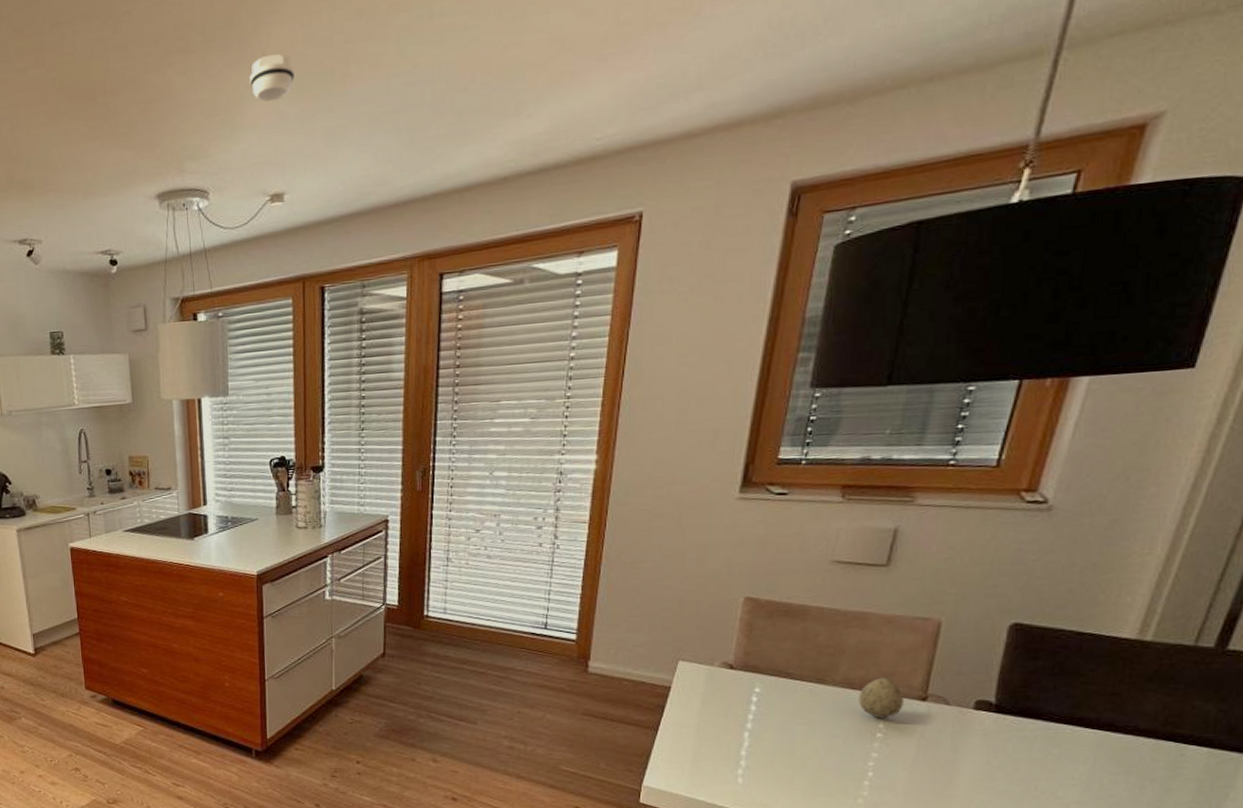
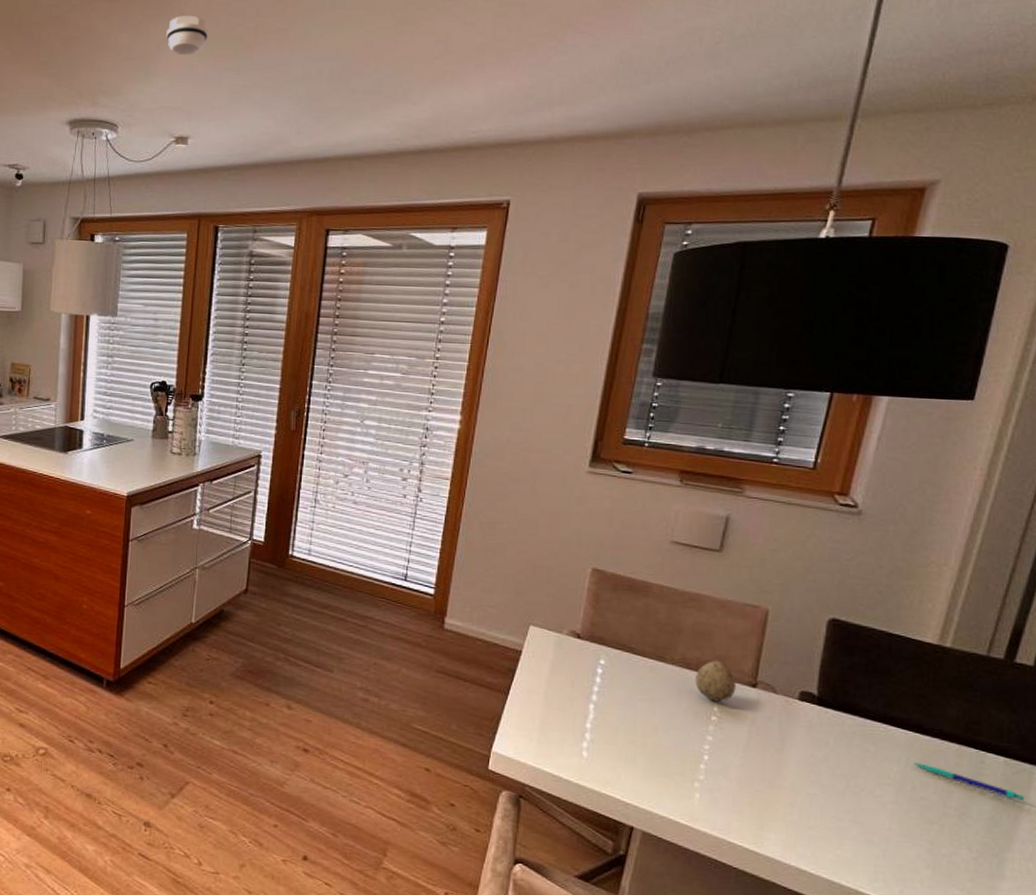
pen: none [1100,761,1229,791] -> present [912,762,1024,802]

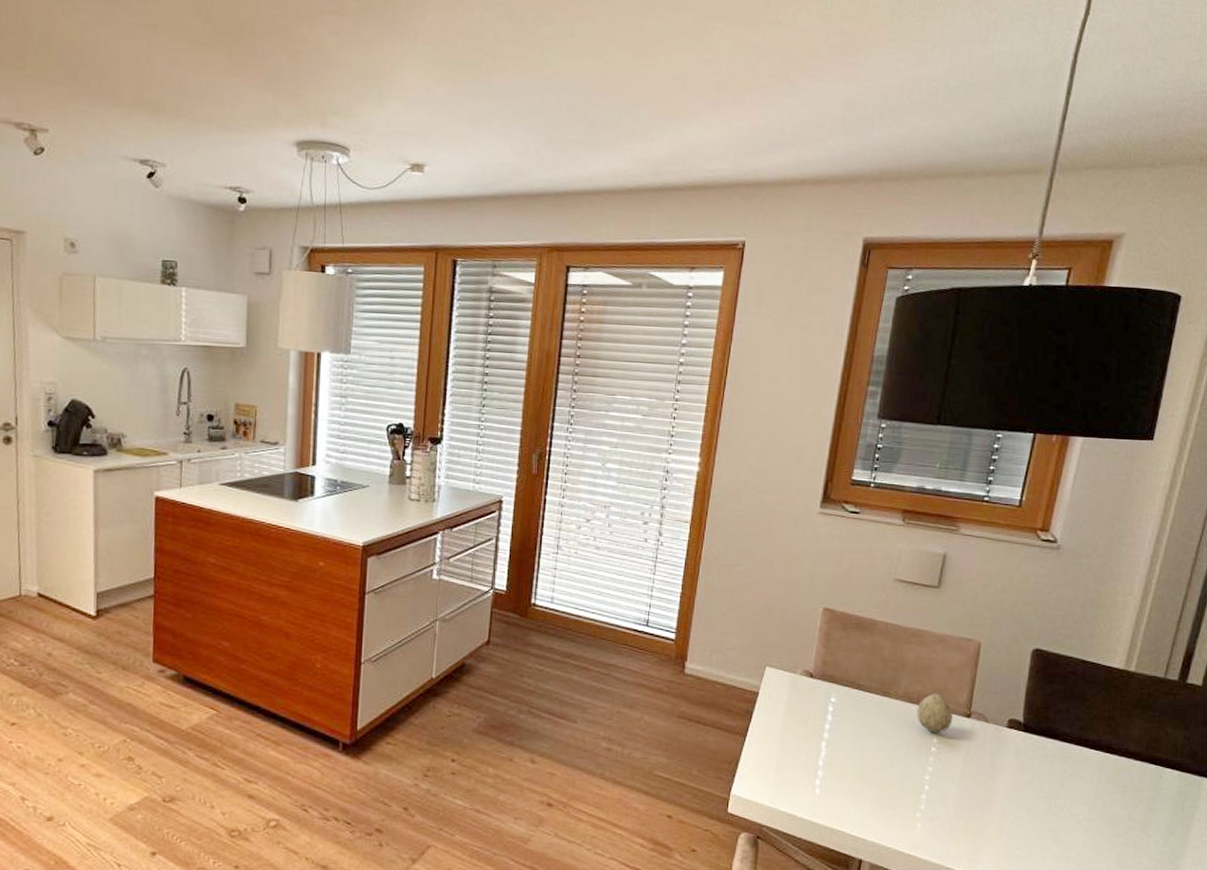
smoke detector: present [166,15,208,56] -> none [400,34,444,78]
pen: present [912,762,1024,802] -> none [1103,781,1194,811]

